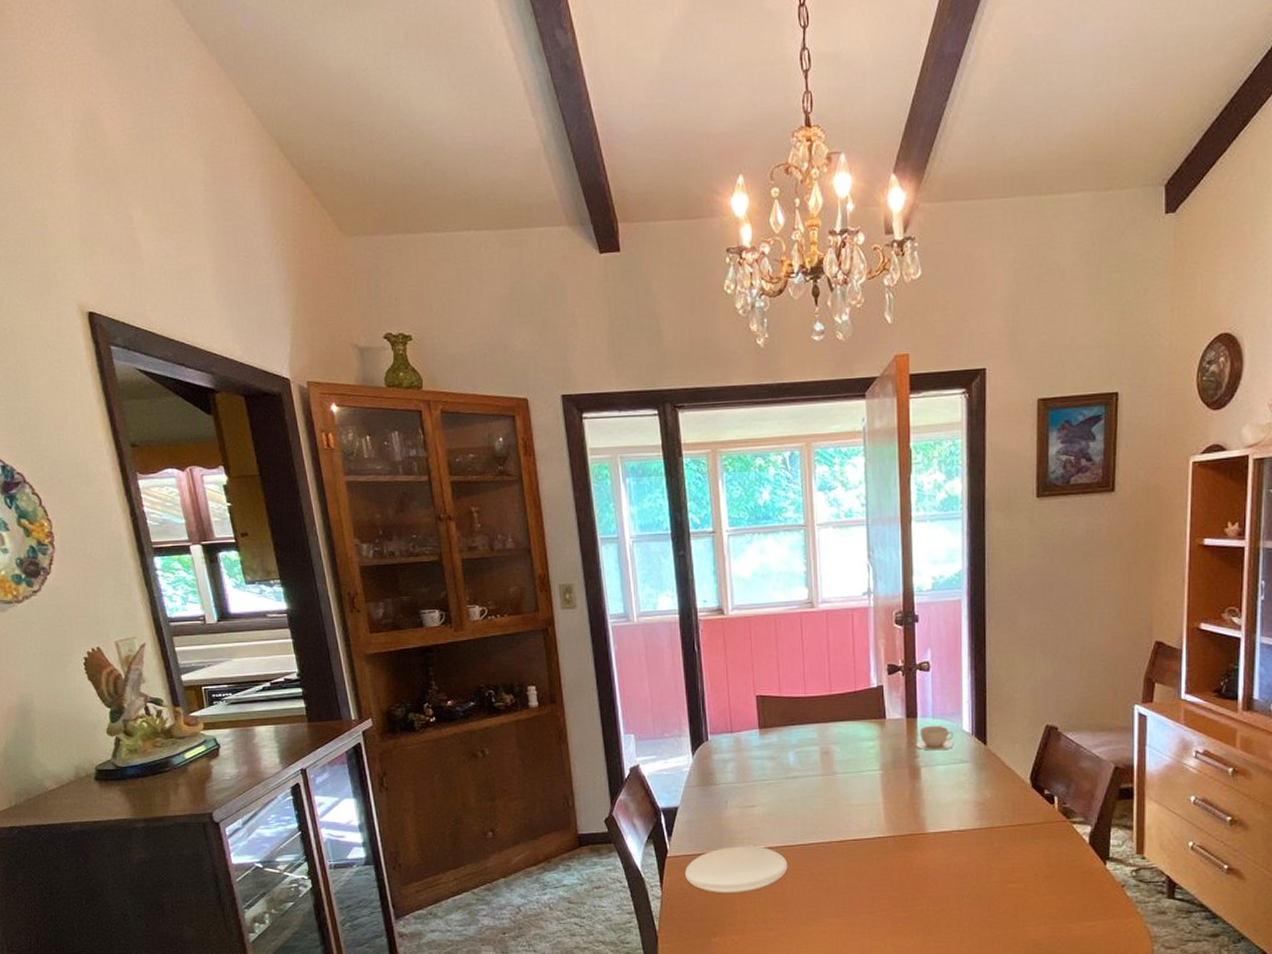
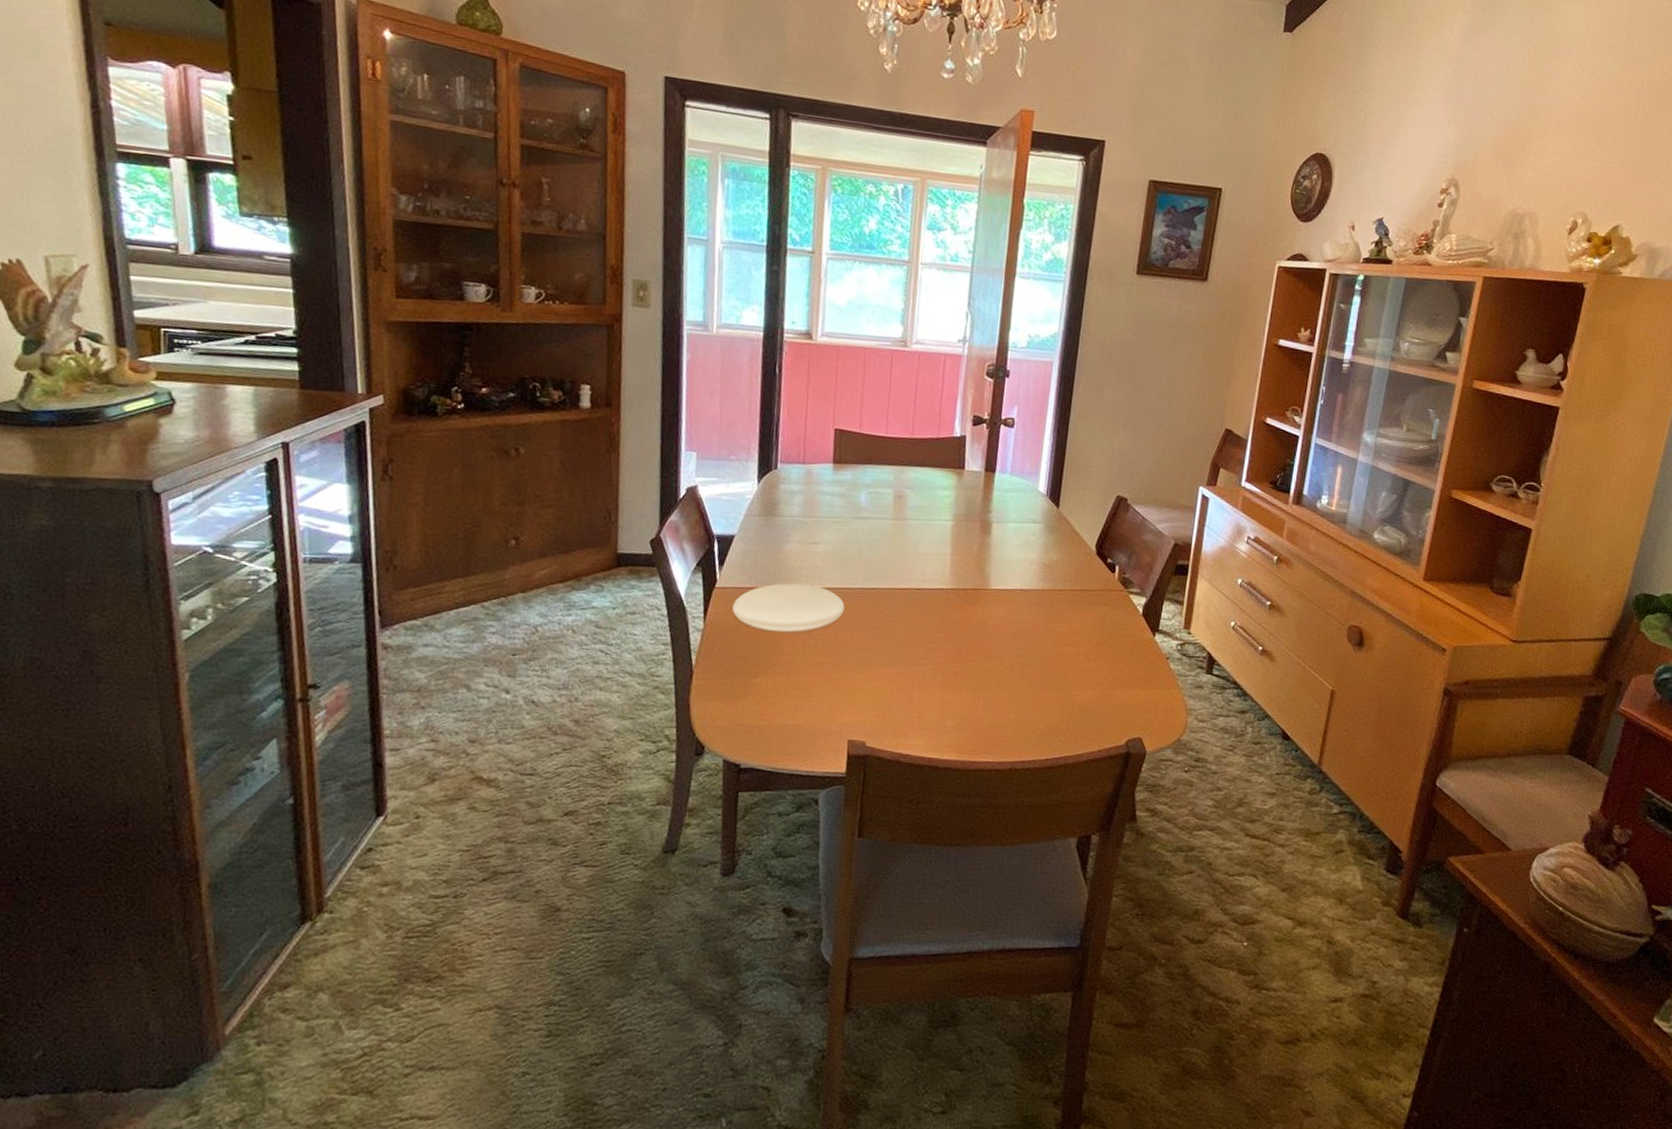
teacup: present [915,725,954,751] -> none [990,481,1029,508]

